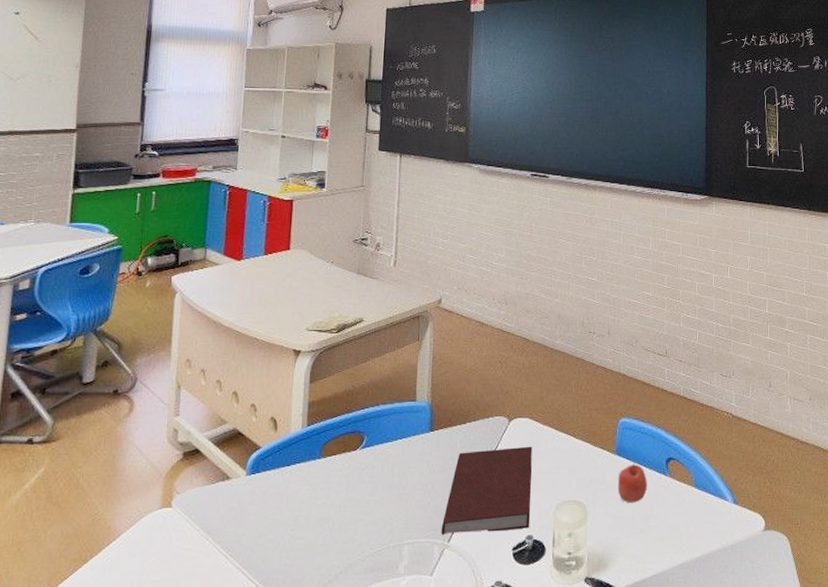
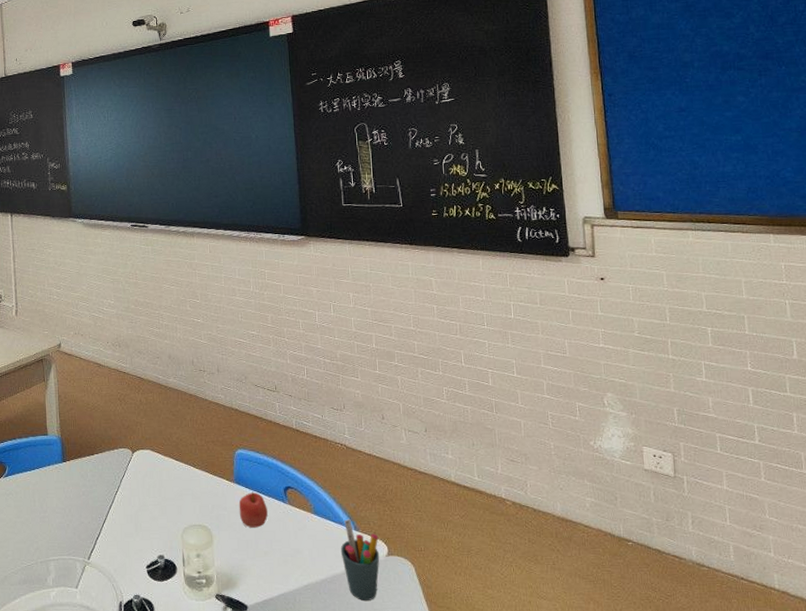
notebook: present [441,446,532,535] -> none [81,475,160,553]
pen holder: none [718,492,757,579] -> present [340,519,380,600]

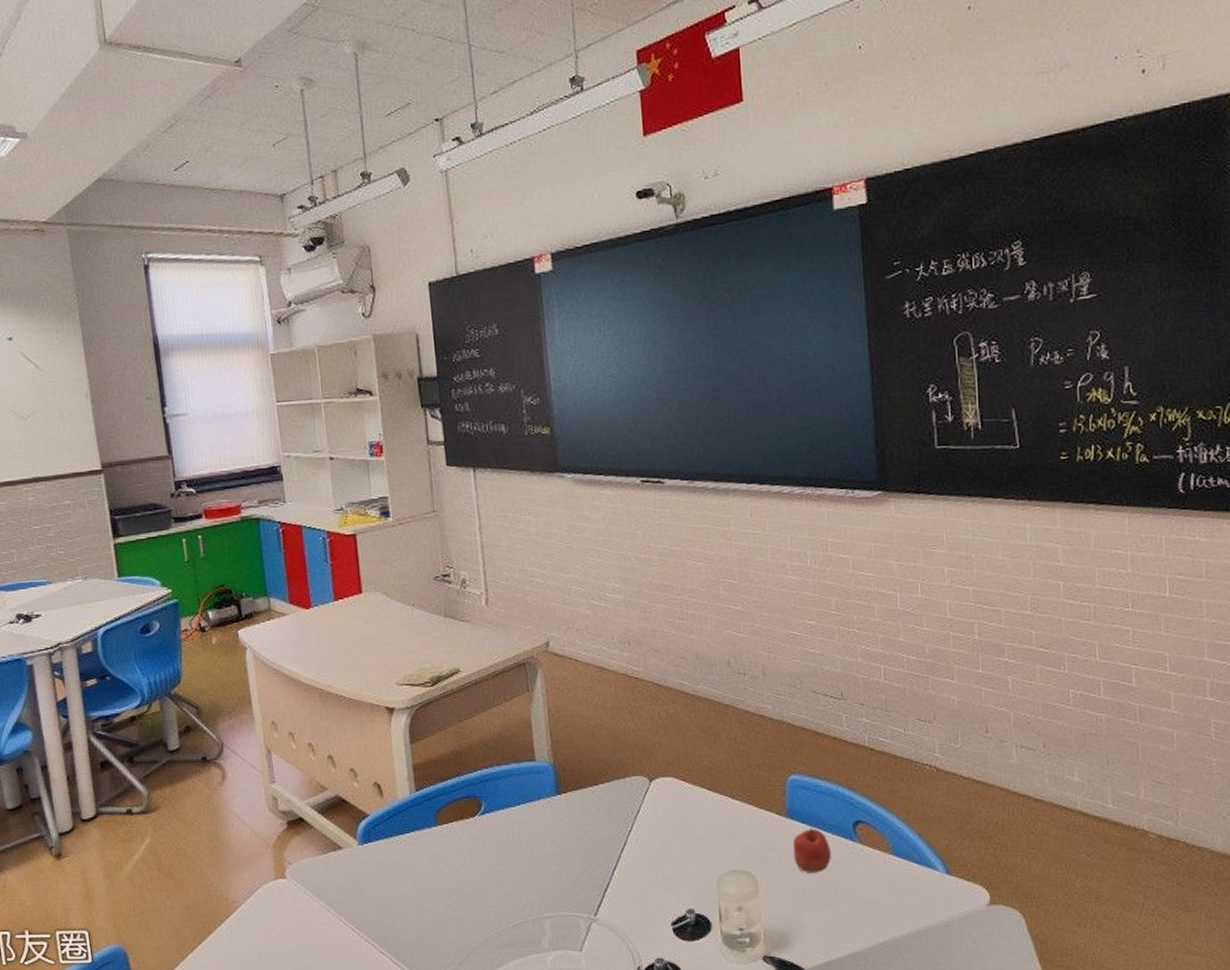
pen holder: present [340,519,380,600] -> none [927,860,979,960]

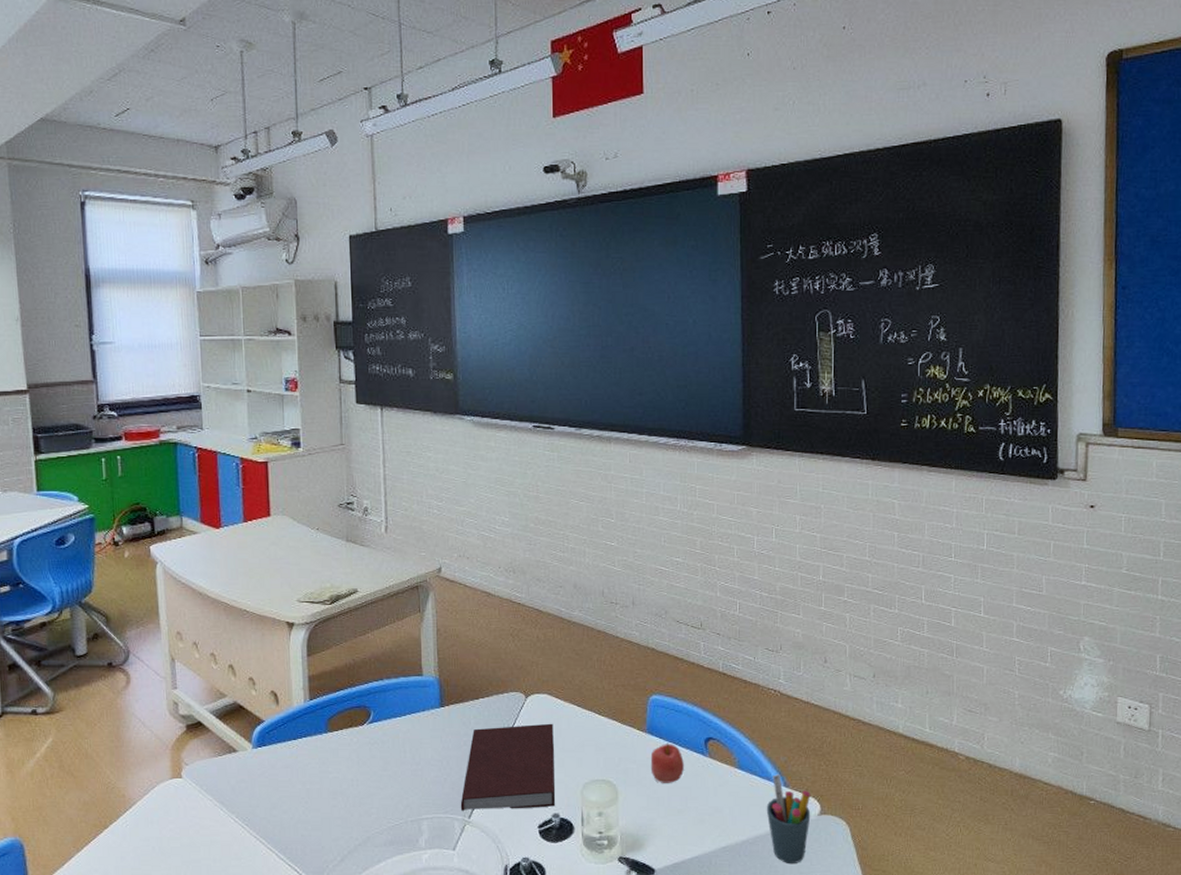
notebook: none [584,809,689,908] -> present [460,723,555,811]
pen holder: none [927,860,979,960] -> present [766,774,811,863]

